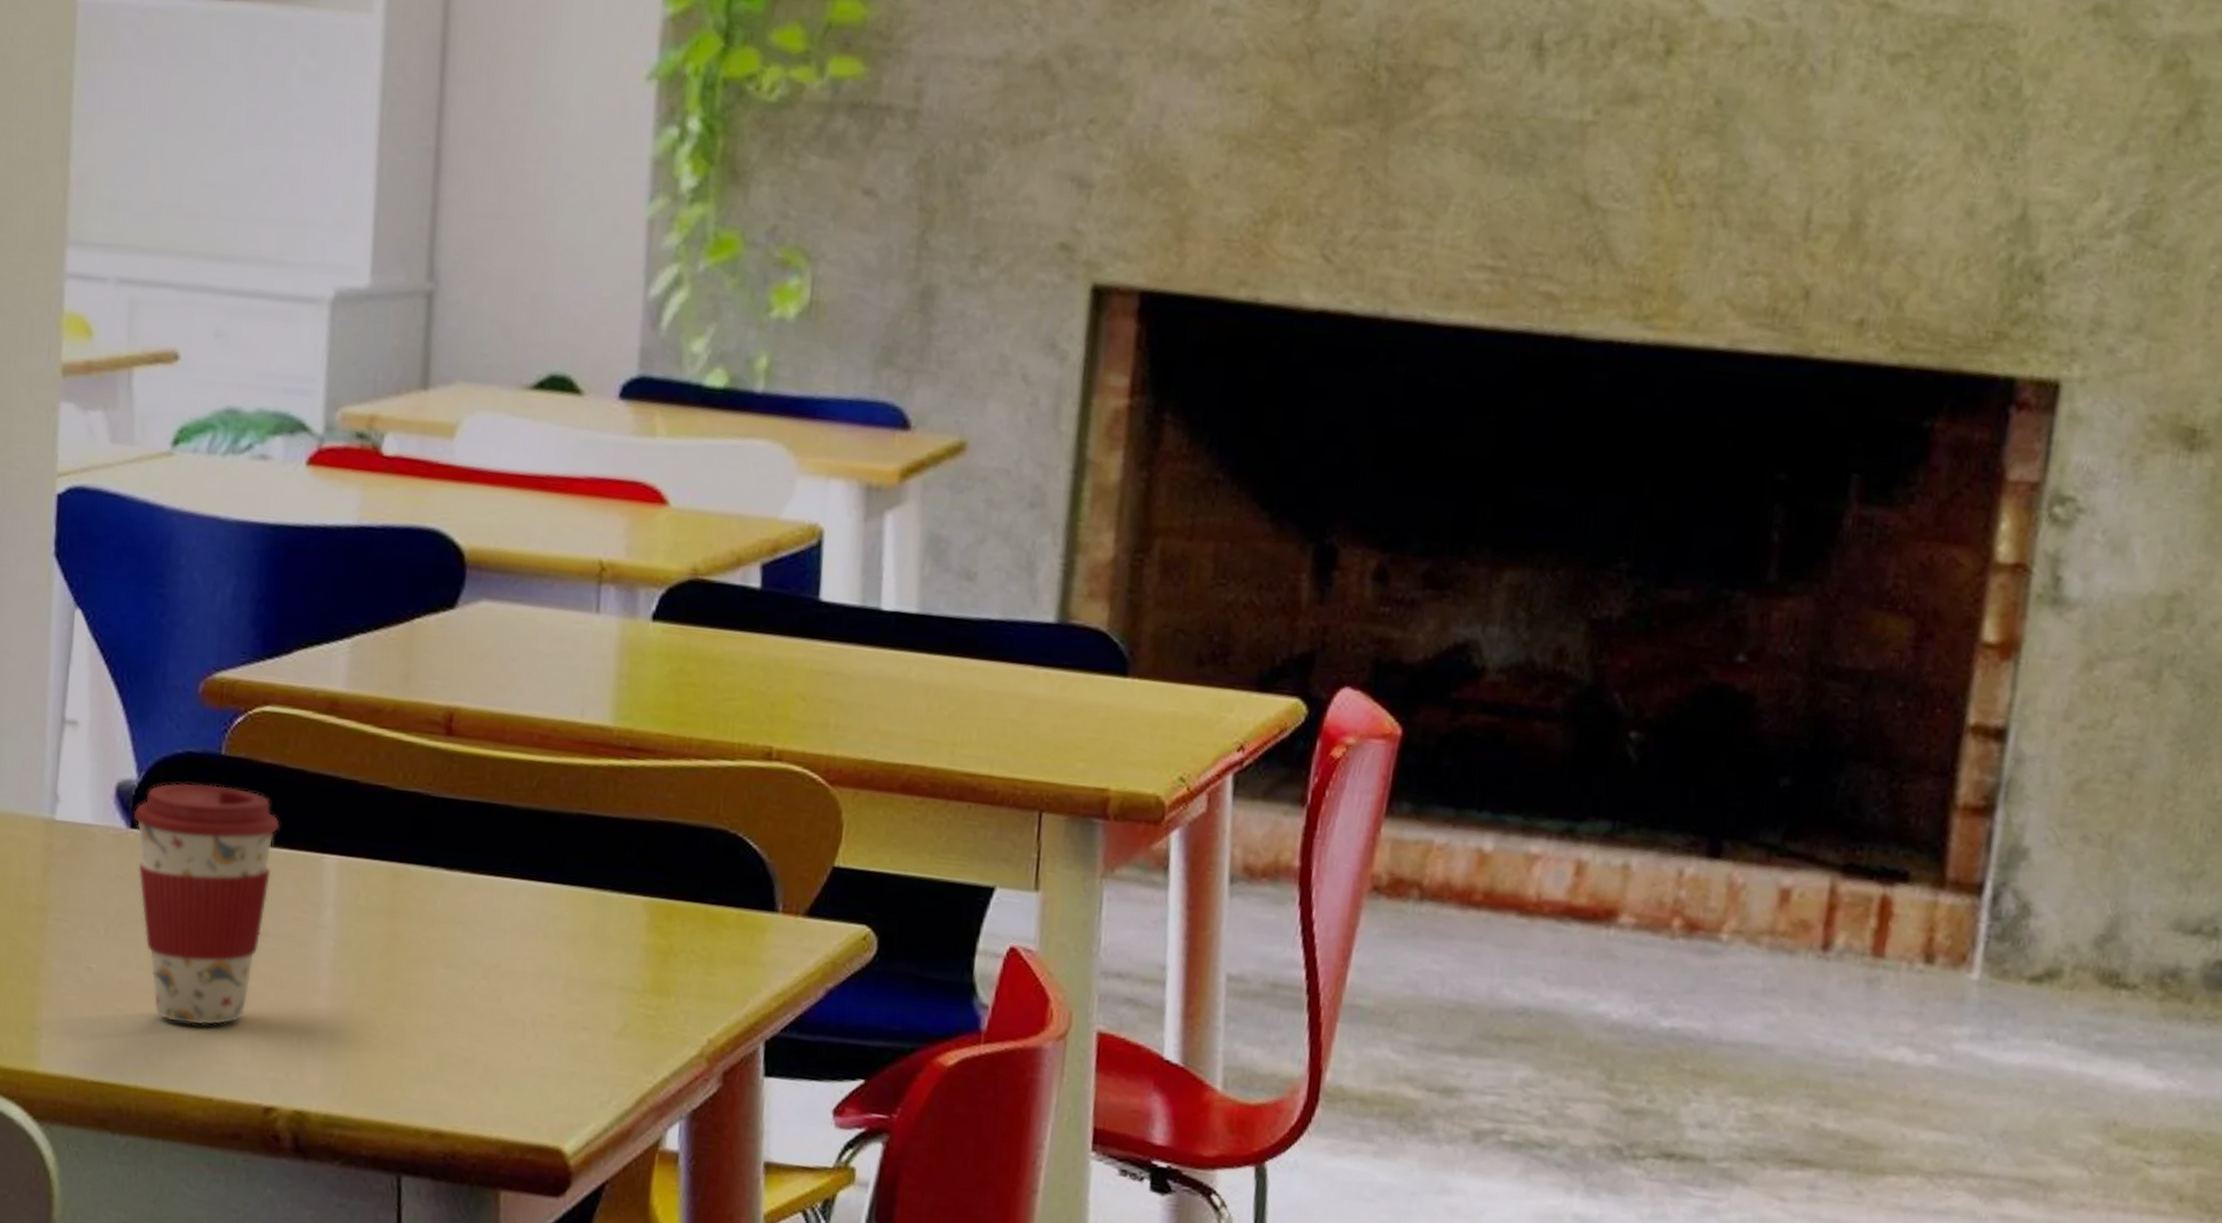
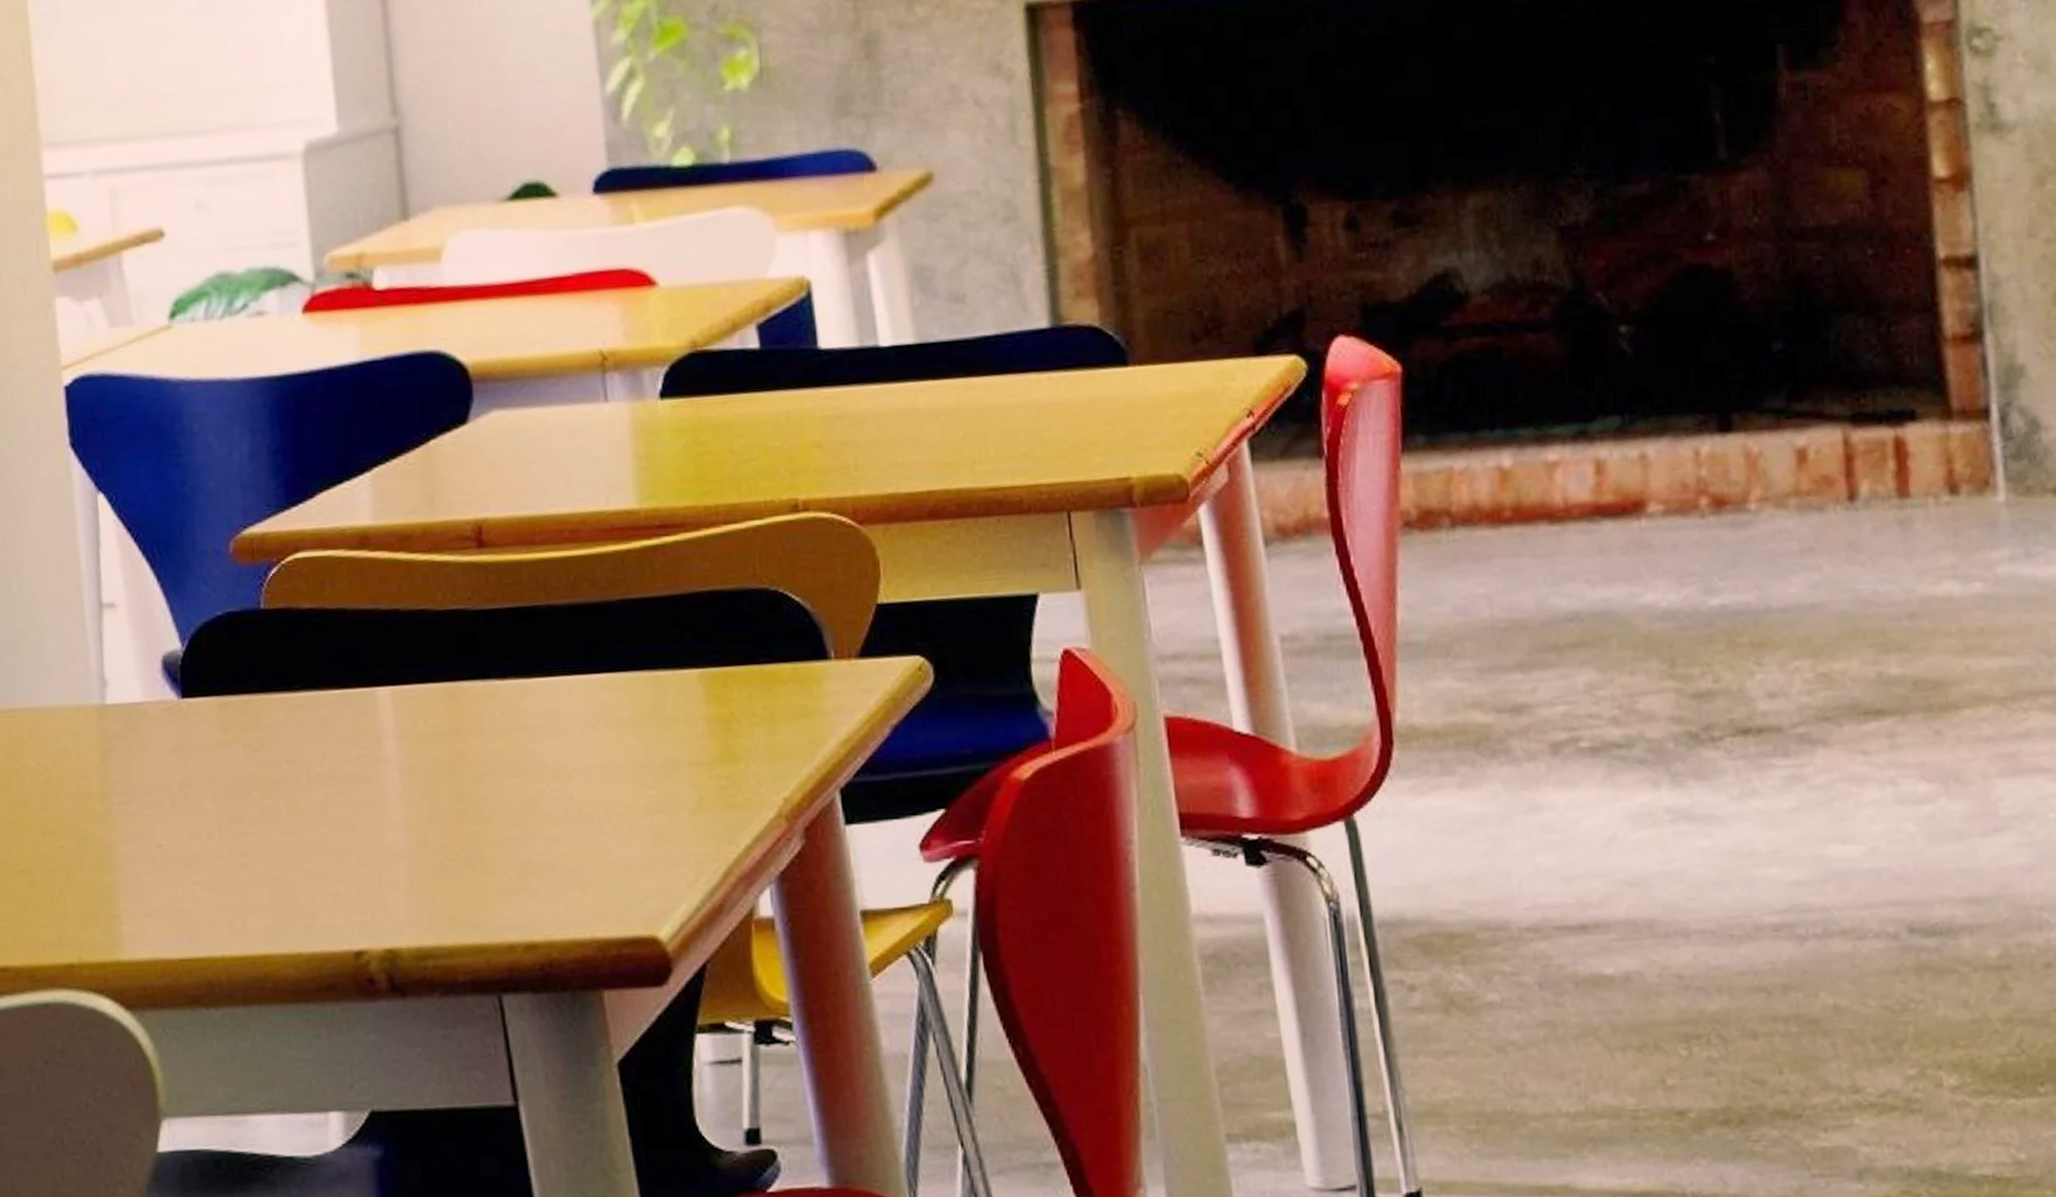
coffee cup: present [133,782,280,1025] -> none [182,638,328,884]

